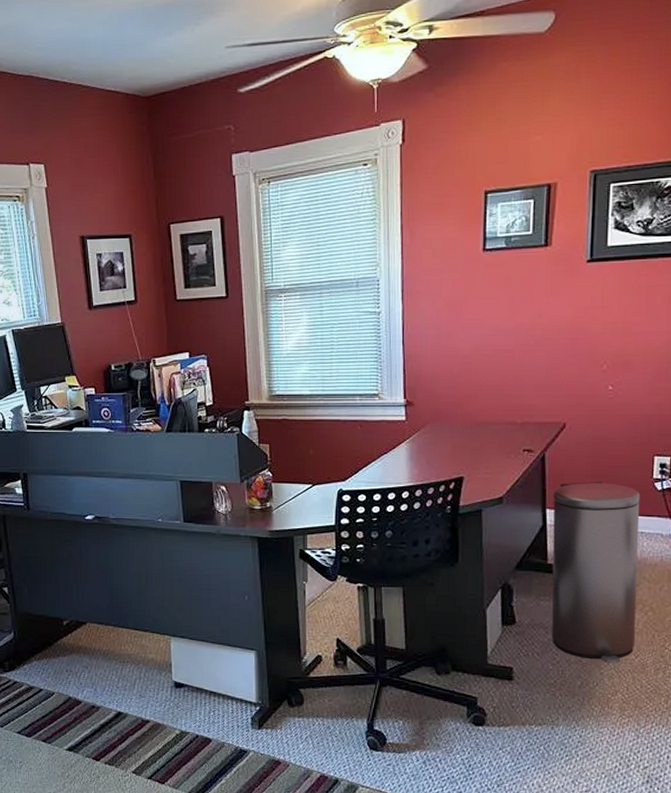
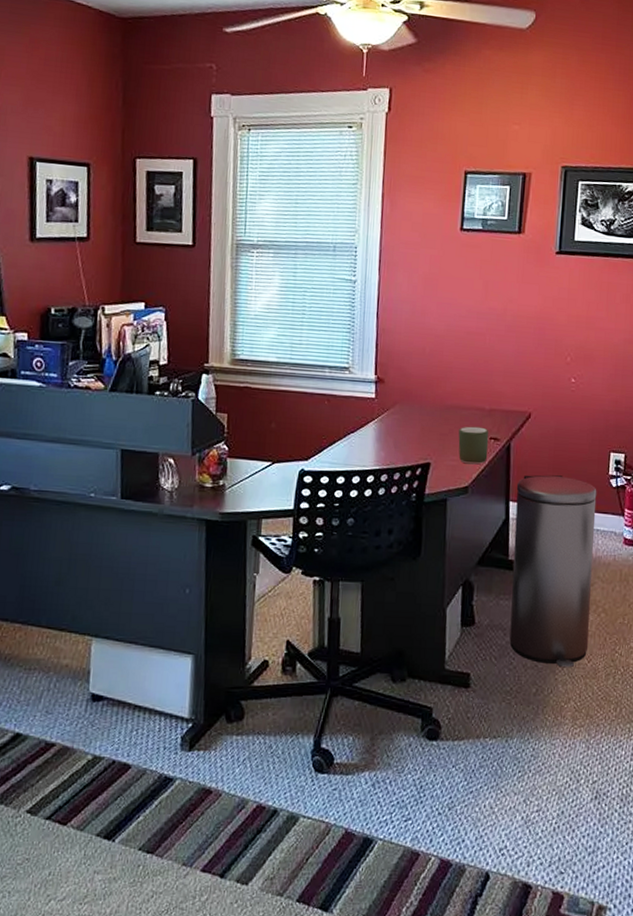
mug: none [491,440,522,476] -> present [458,426,489,465]

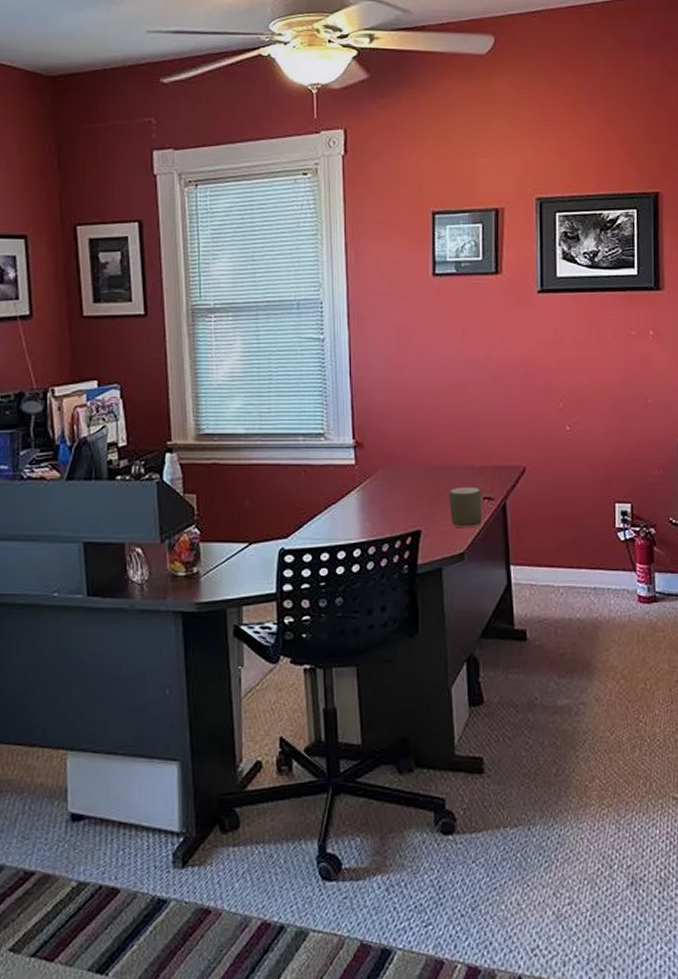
pedal bin: present [509,475,597,668] -> none [516,533,609,743]

